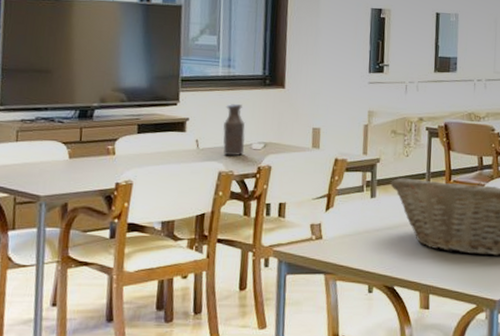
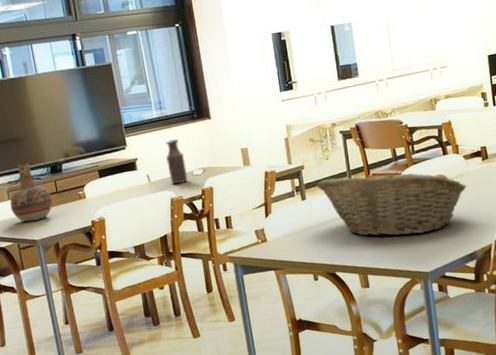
vase: none [16,98,73,173] -> present [10,161,53,222]

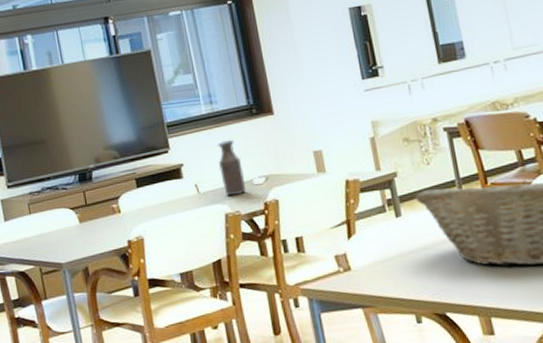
vase: present [10,161,53,222] -> none [31,168,81,241]

